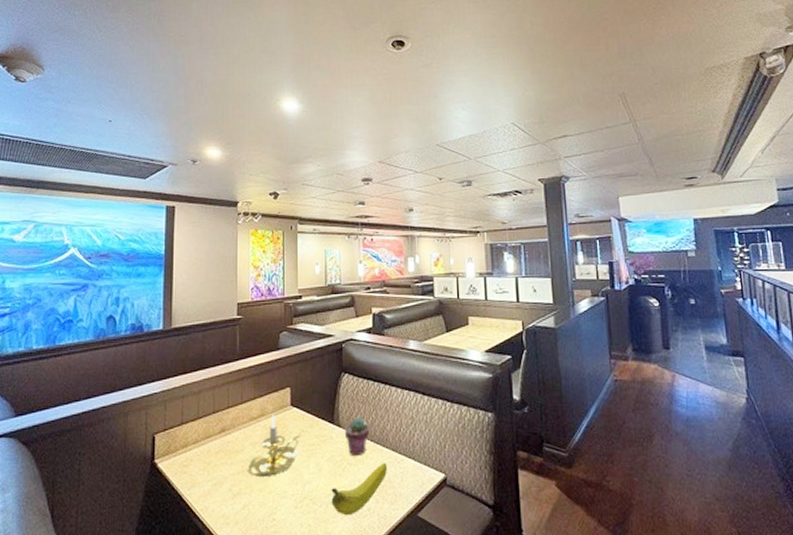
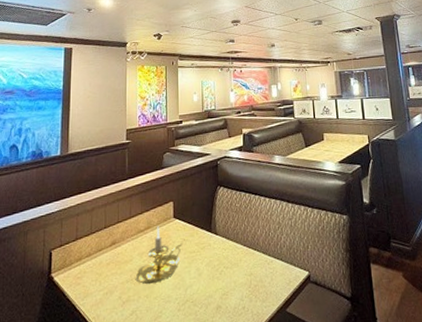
fruit: present [331,462,387,516] -> none [210,264,259,315]
potted succulent: present [344,417,370,457] -> none [220,225,243,261]

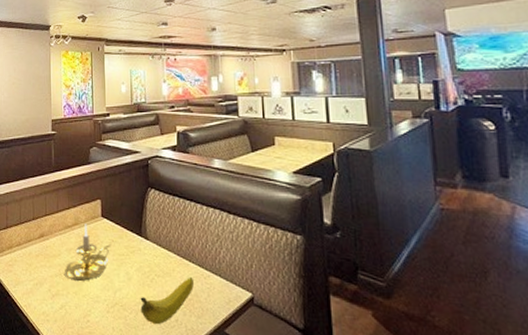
fruit: none [210,264,259,315] -> present [140,276,194,325]

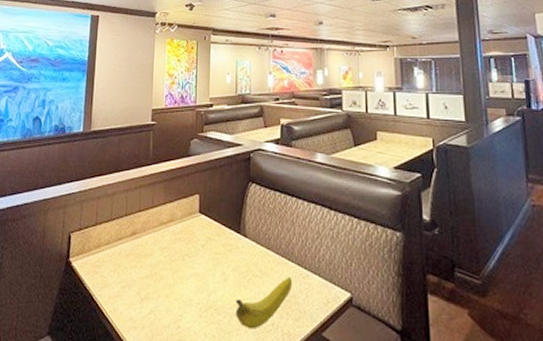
candle holder: present [65,223,111,282] -> none [156,220,208,284]

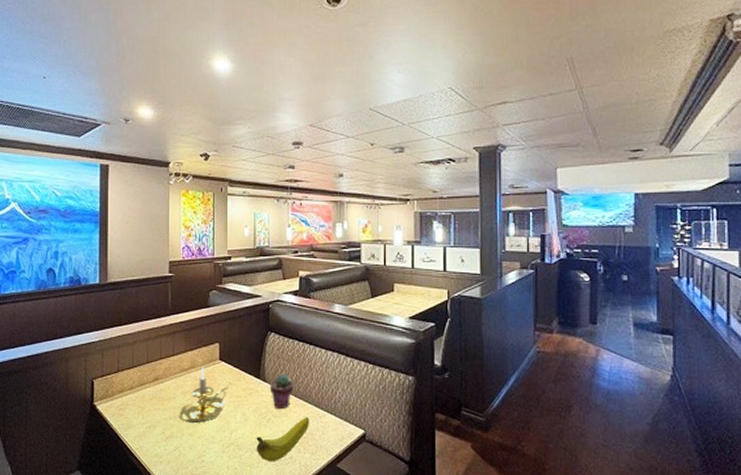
candle holder: none [156,220,208,284] -> present [180,366,229,424]
potted succulent: none [250,229,276,269] -> present [269,374,294,410]

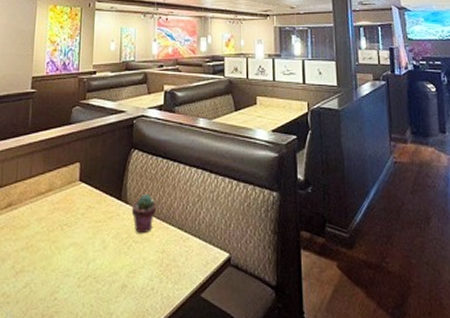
candle holder: present [180,366,229,424] -> none [33,189,88,255]
fruit: present [256,416,309,462] -> none [115,240,172,296]

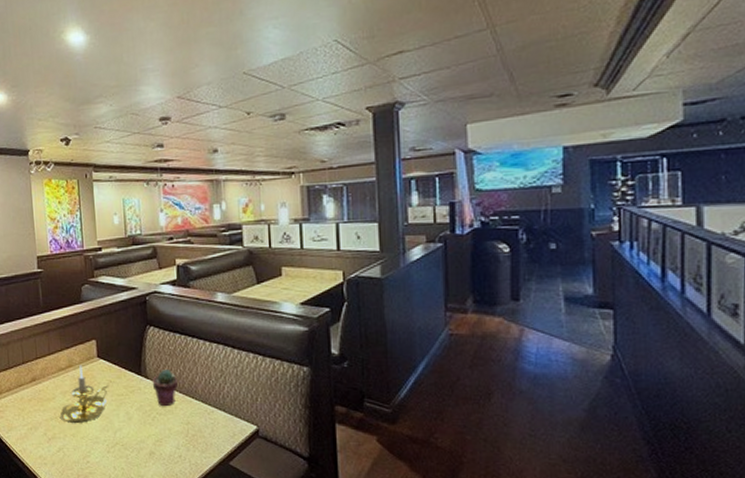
candle holder: none [33,189,88,255] -> present [60,365,109,424]

